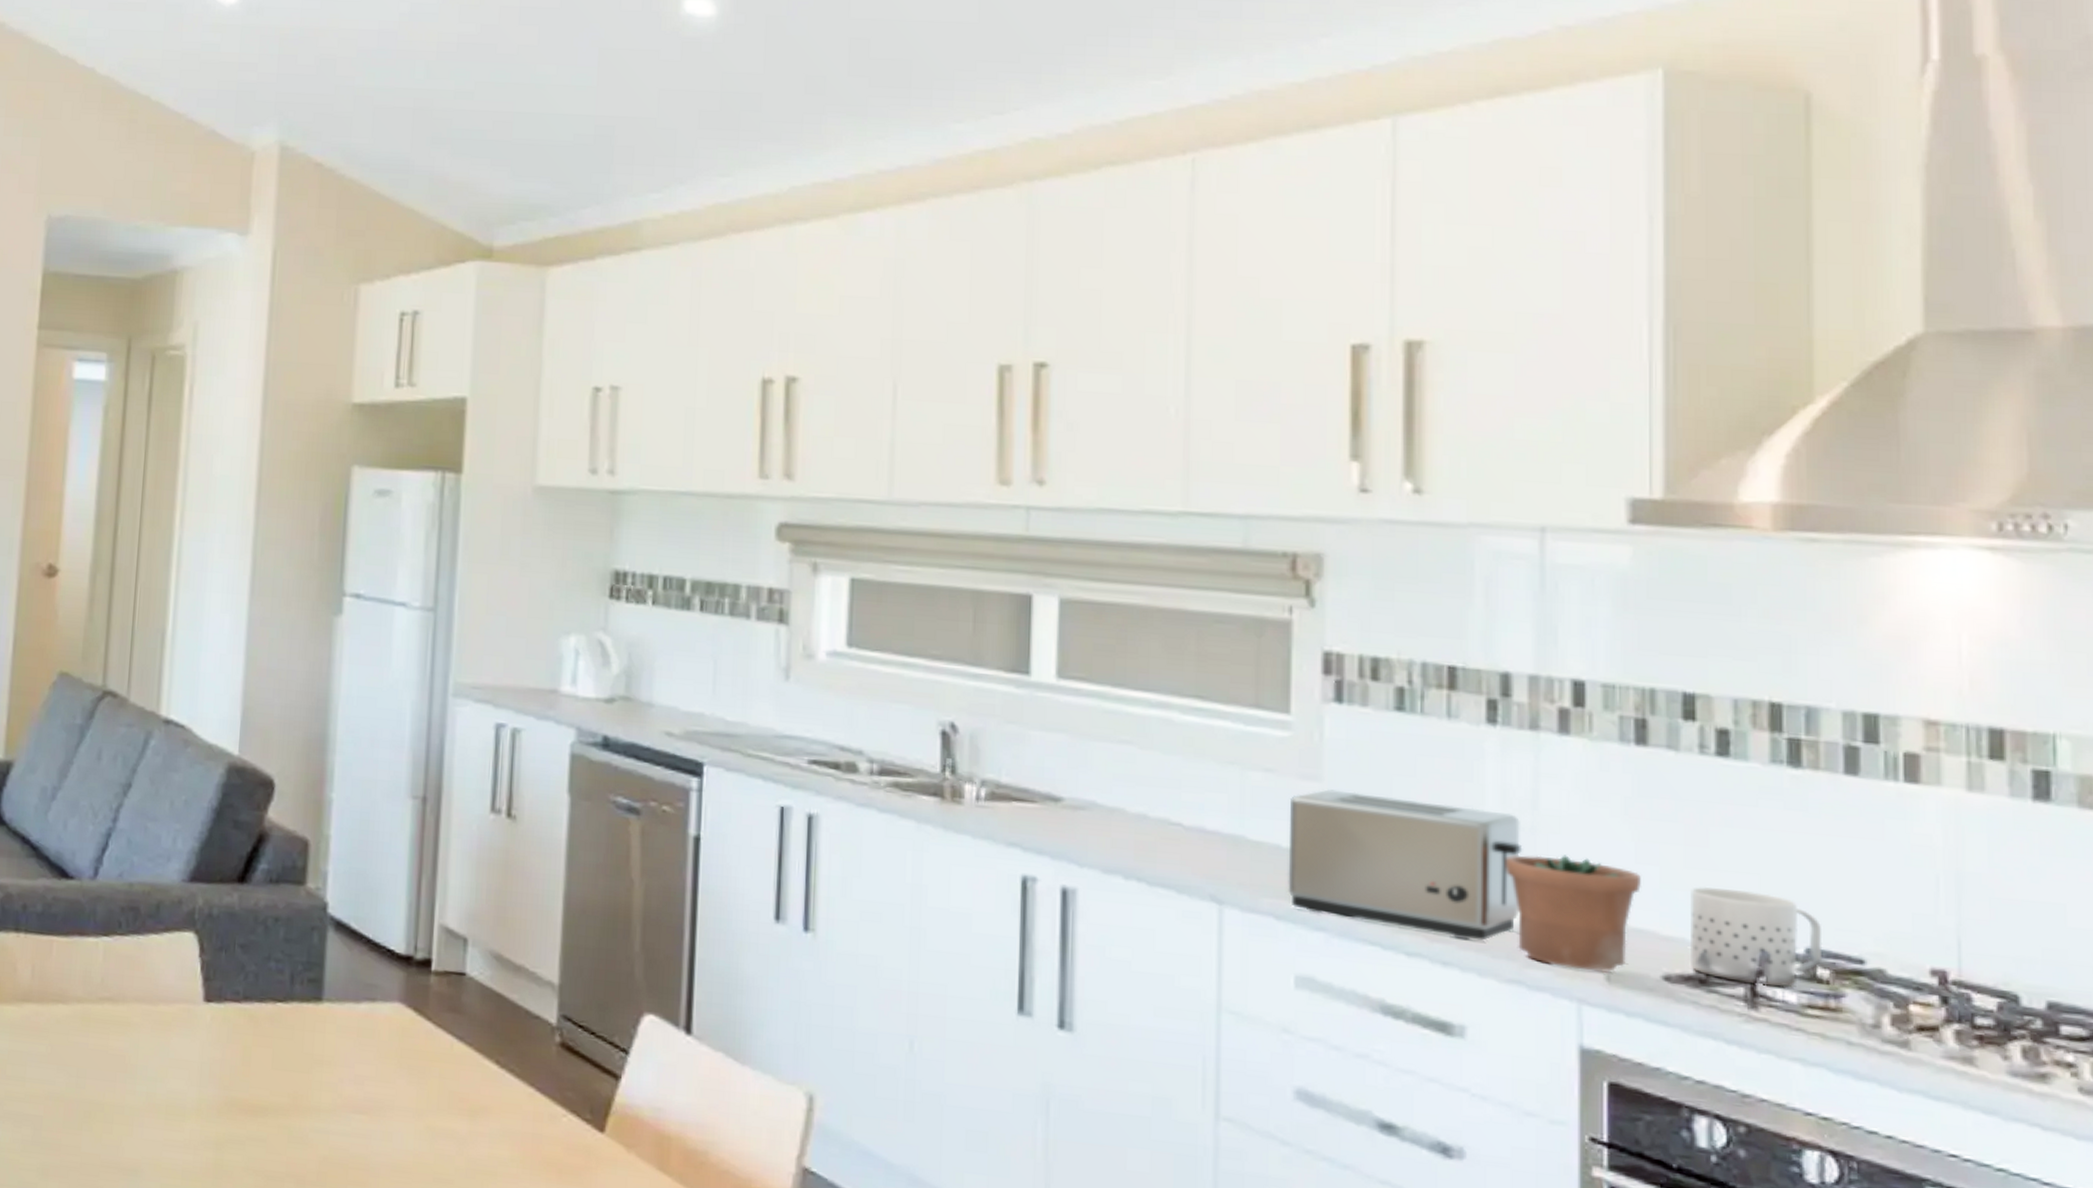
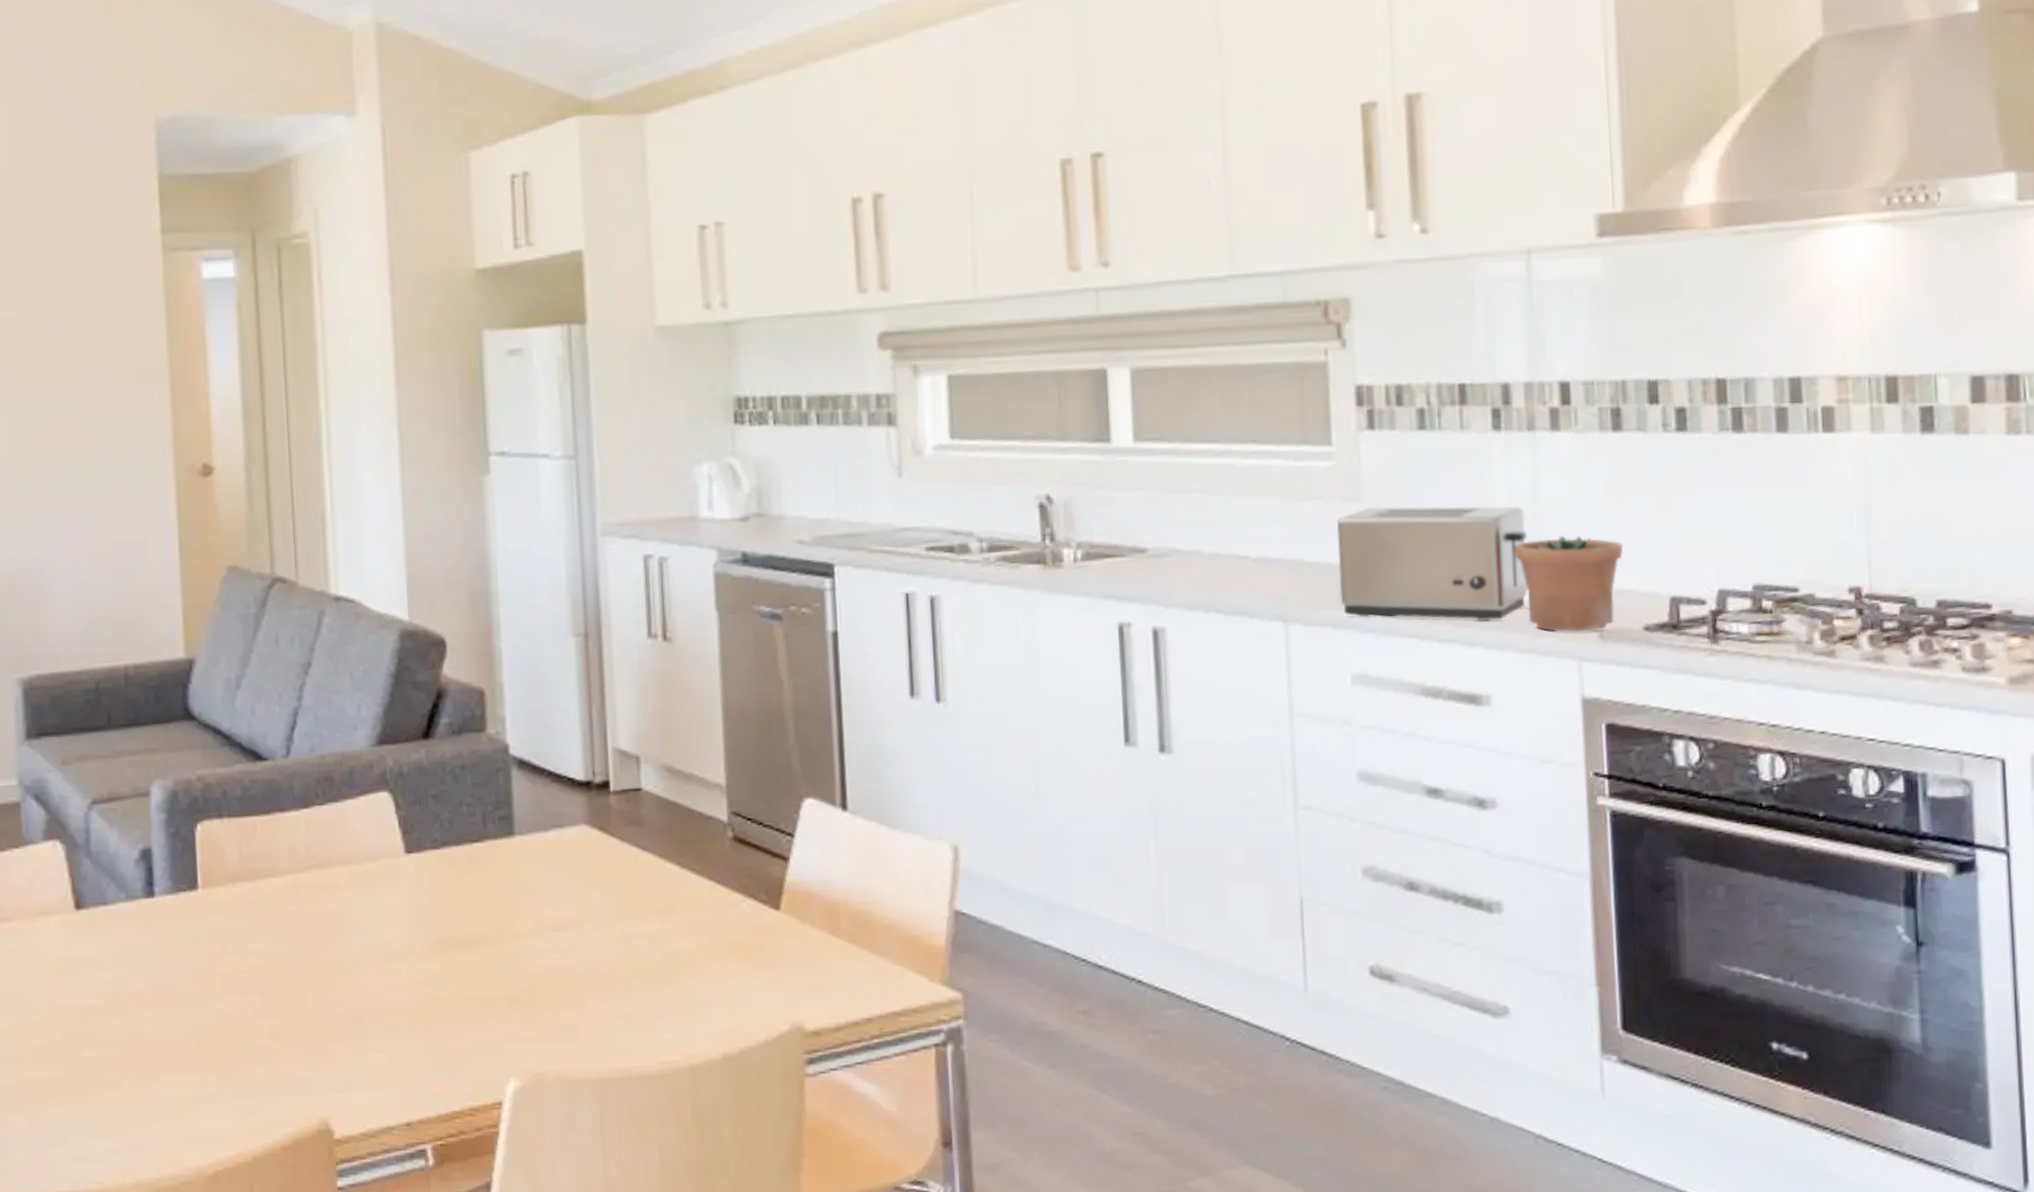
mug: present [1690,886,1823,987] -> none [1662,543,1766,622]

